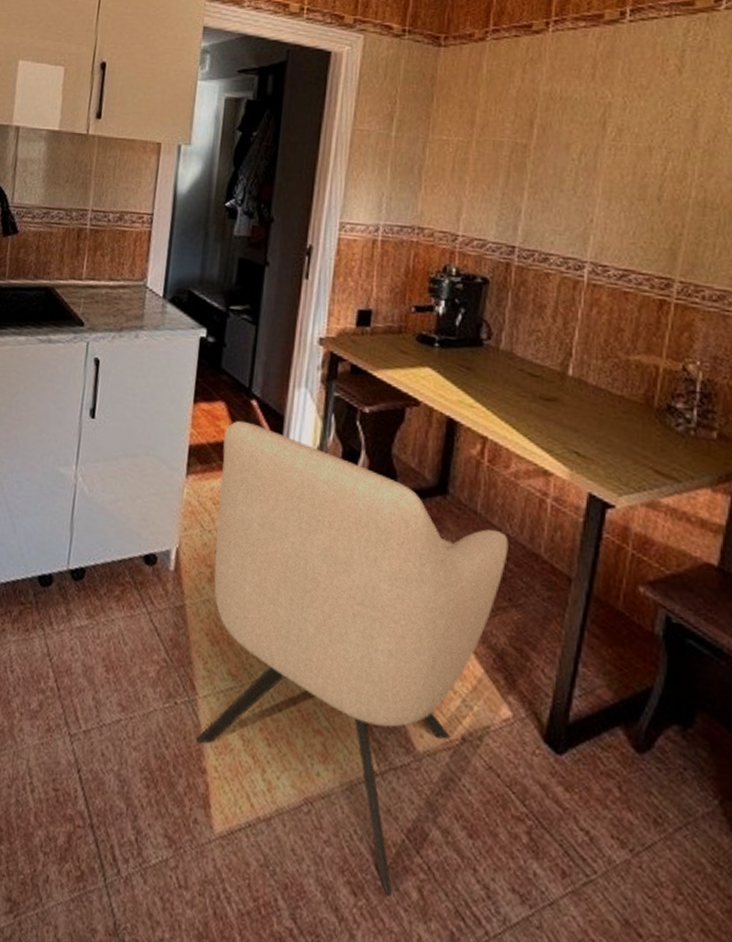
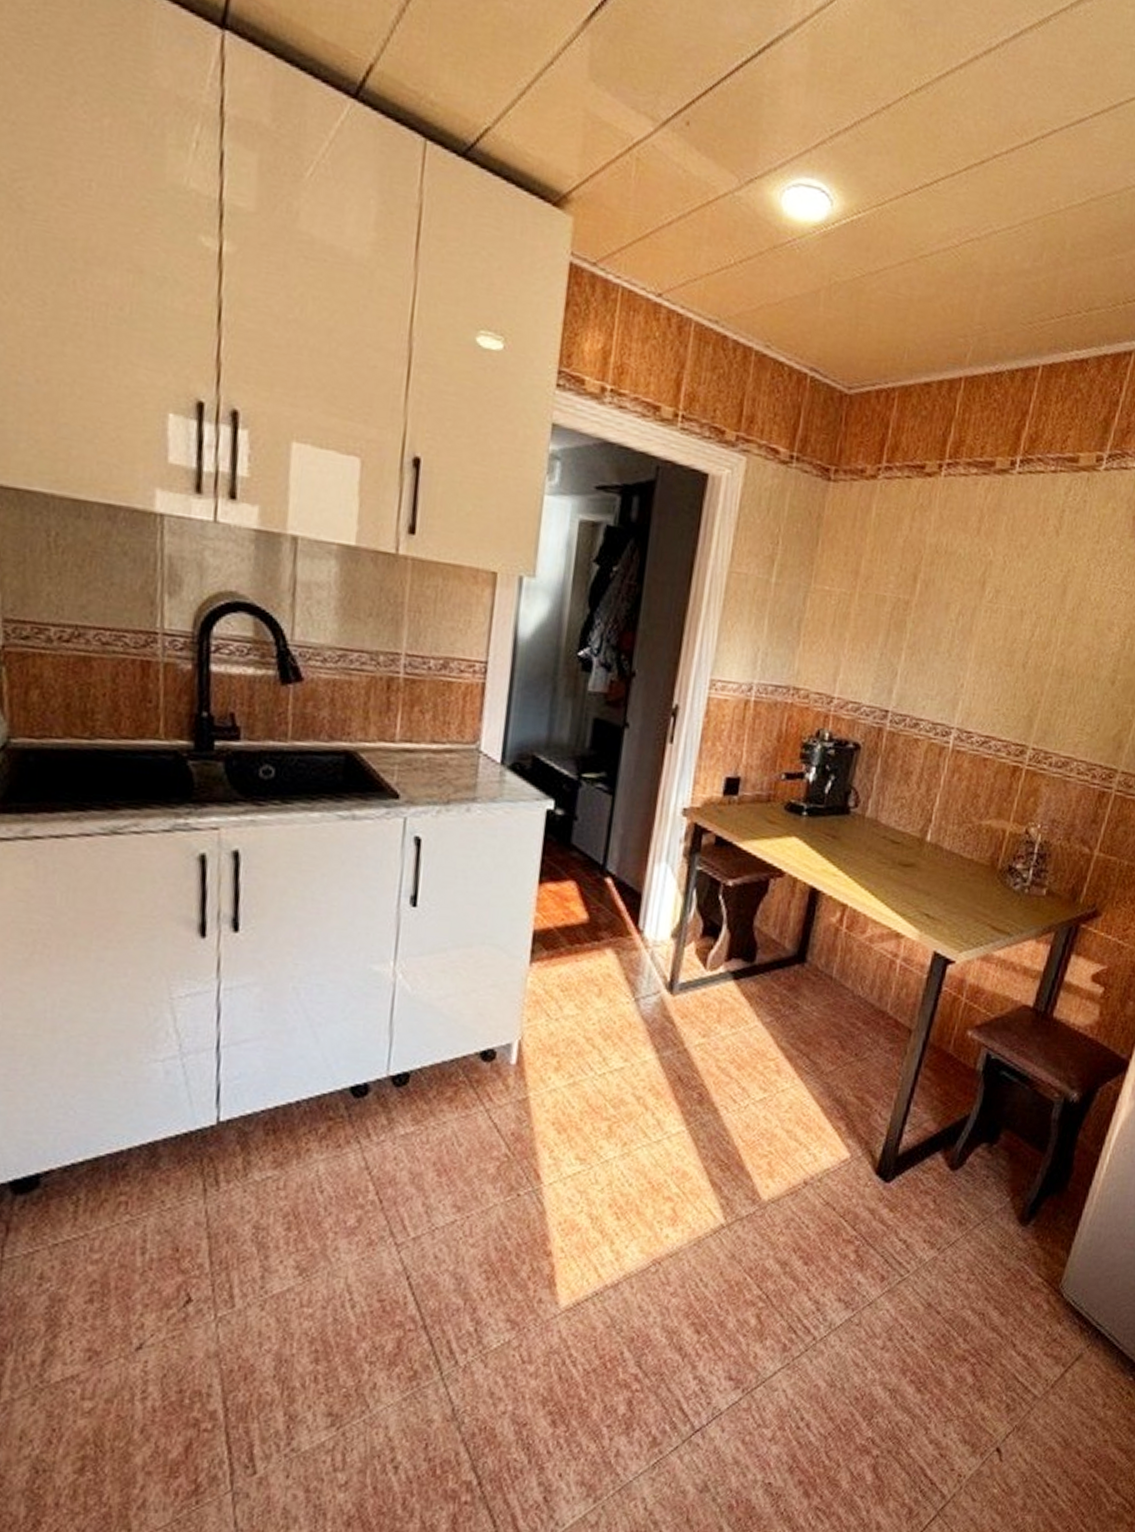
chair: present [196,420,509,897] -> none [541,900,859,1328]

